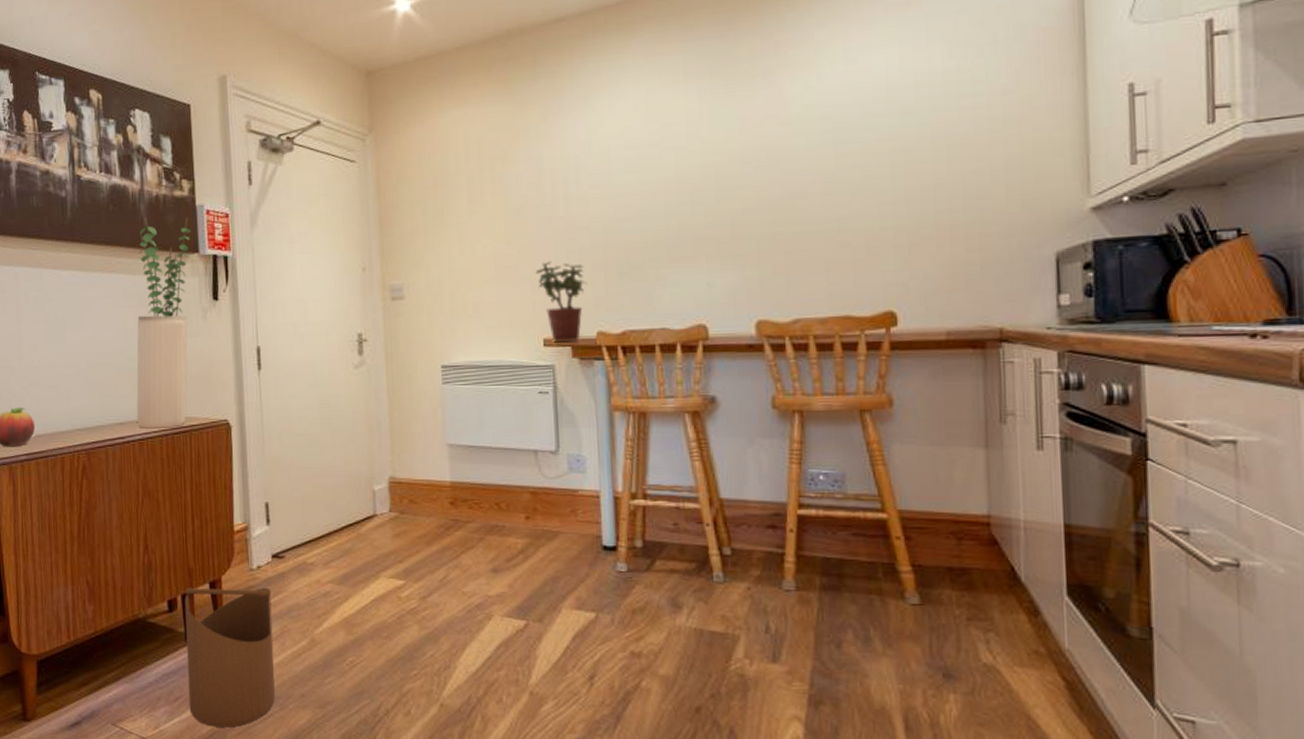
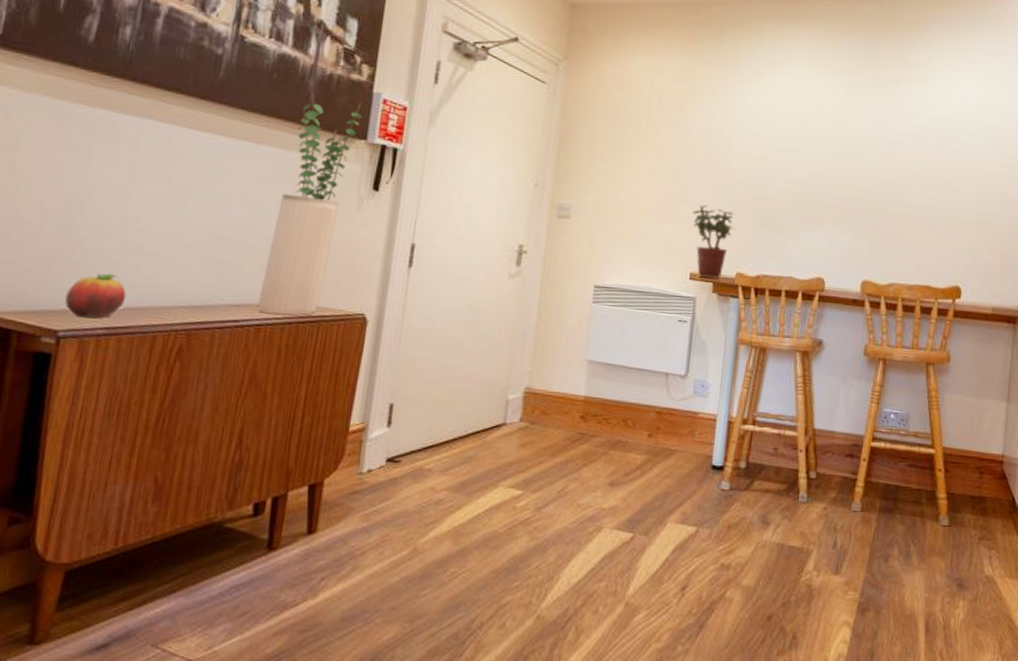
basket: present [184,587,275,728] -> none [255,490,380,646]

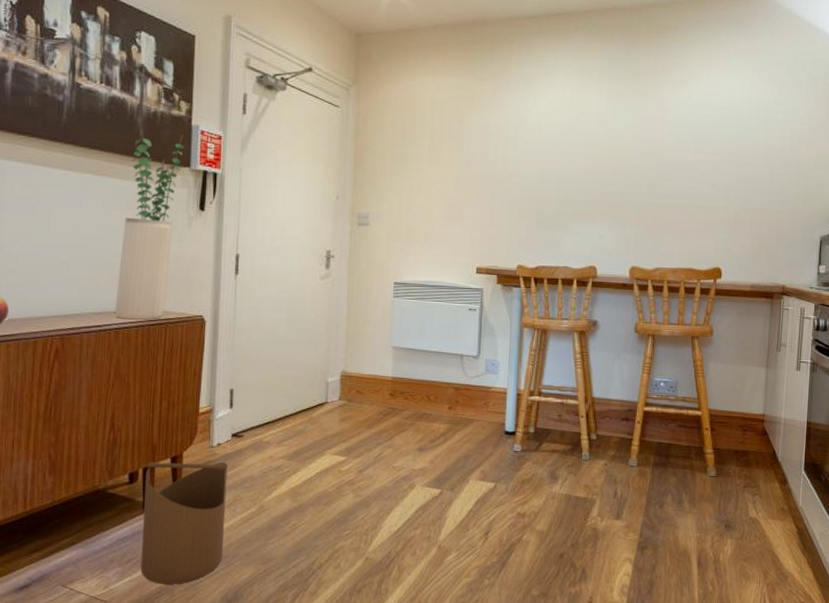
basket: none [255,490,380,646] -> present [140,462,229,584]
potted plant: present [692,204,735,279] -> none [475,206,514,272]

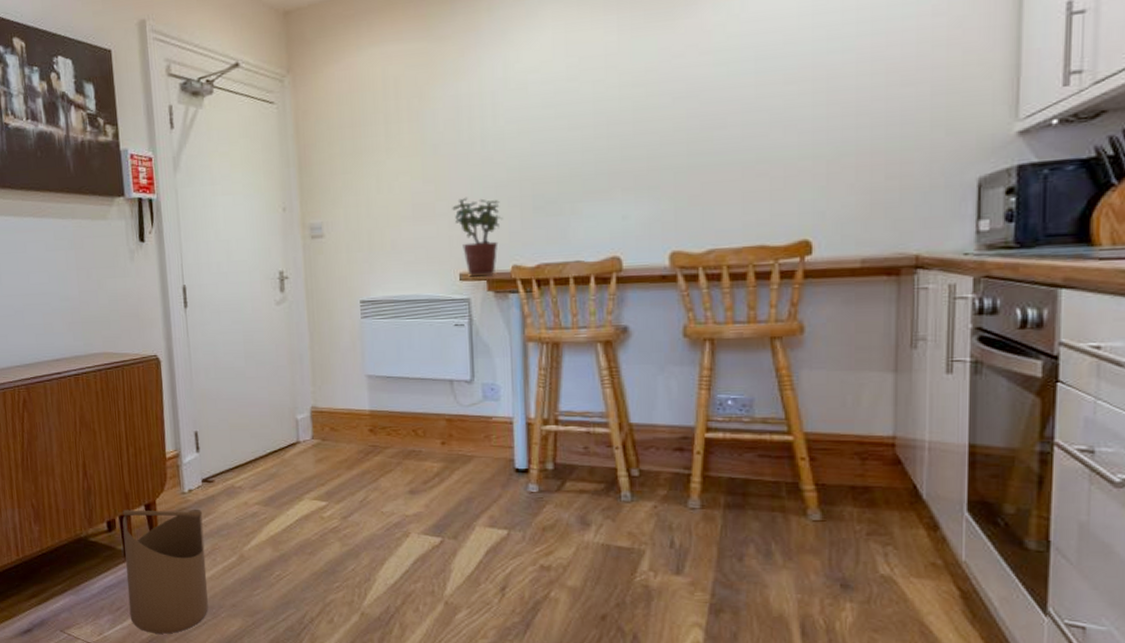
vase: present [114,129,185,320] -> none [66,162,119,364]
potted plant: none [475,206,514,272] -> present [452,196,504,277]

